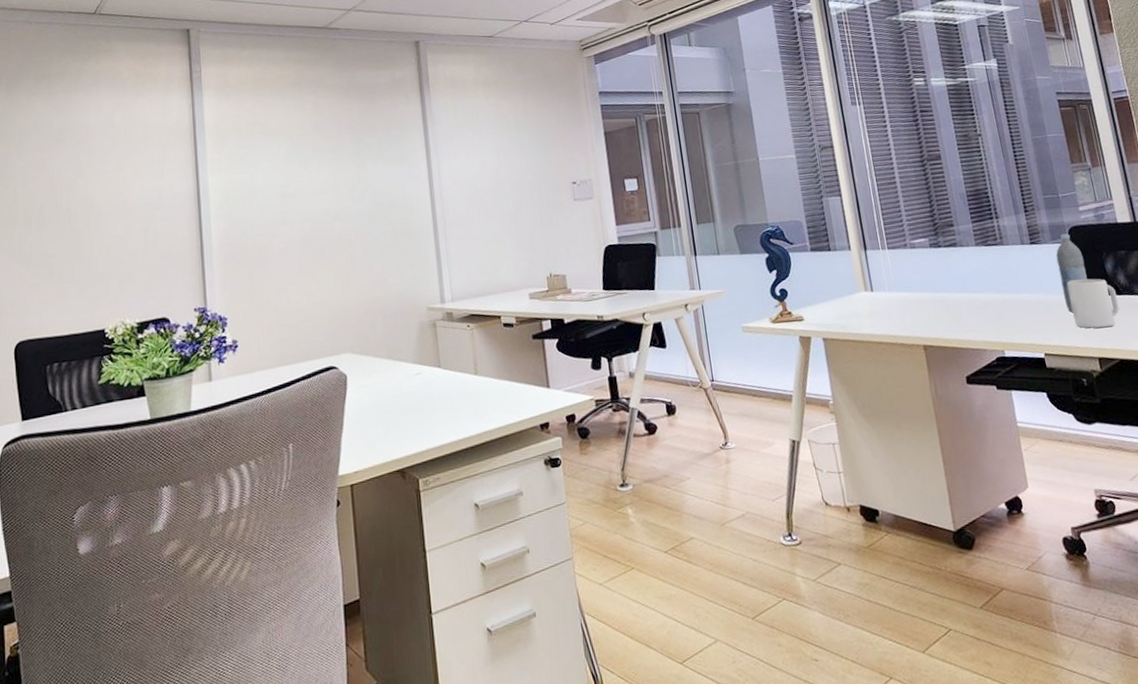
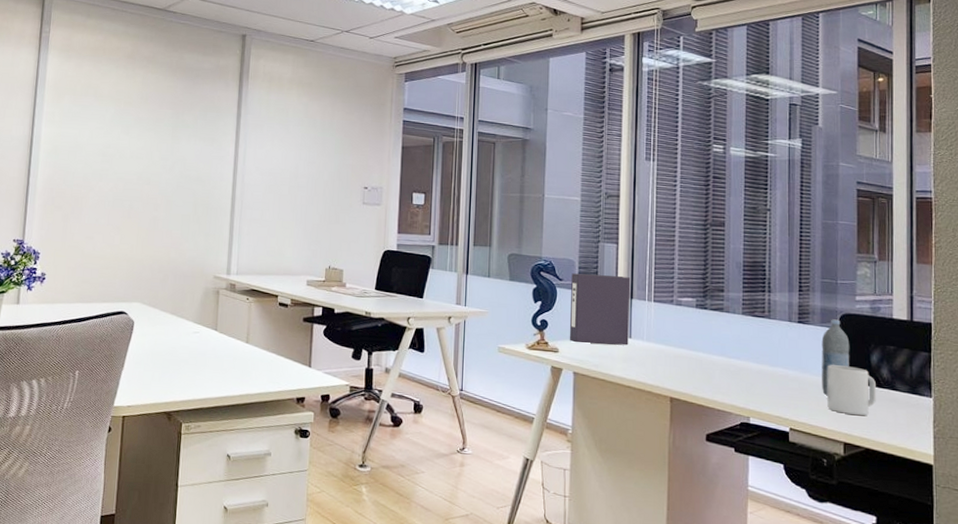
binder: none [801,228,872,307] -> present [569,273,631,346]

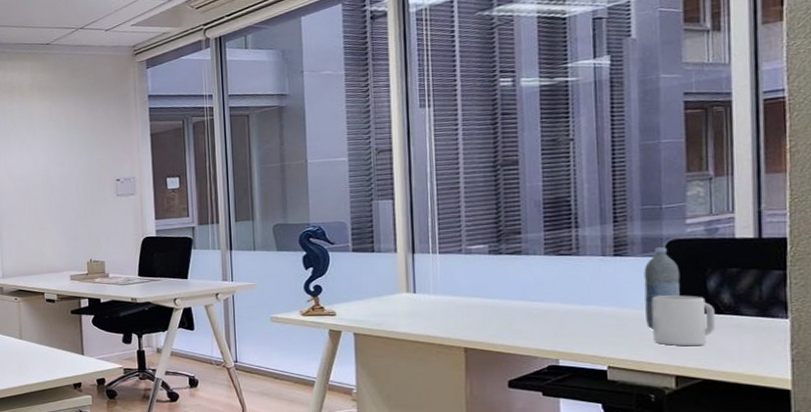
binder: present [569,273,631,346] -> none [344,232,413,304]

